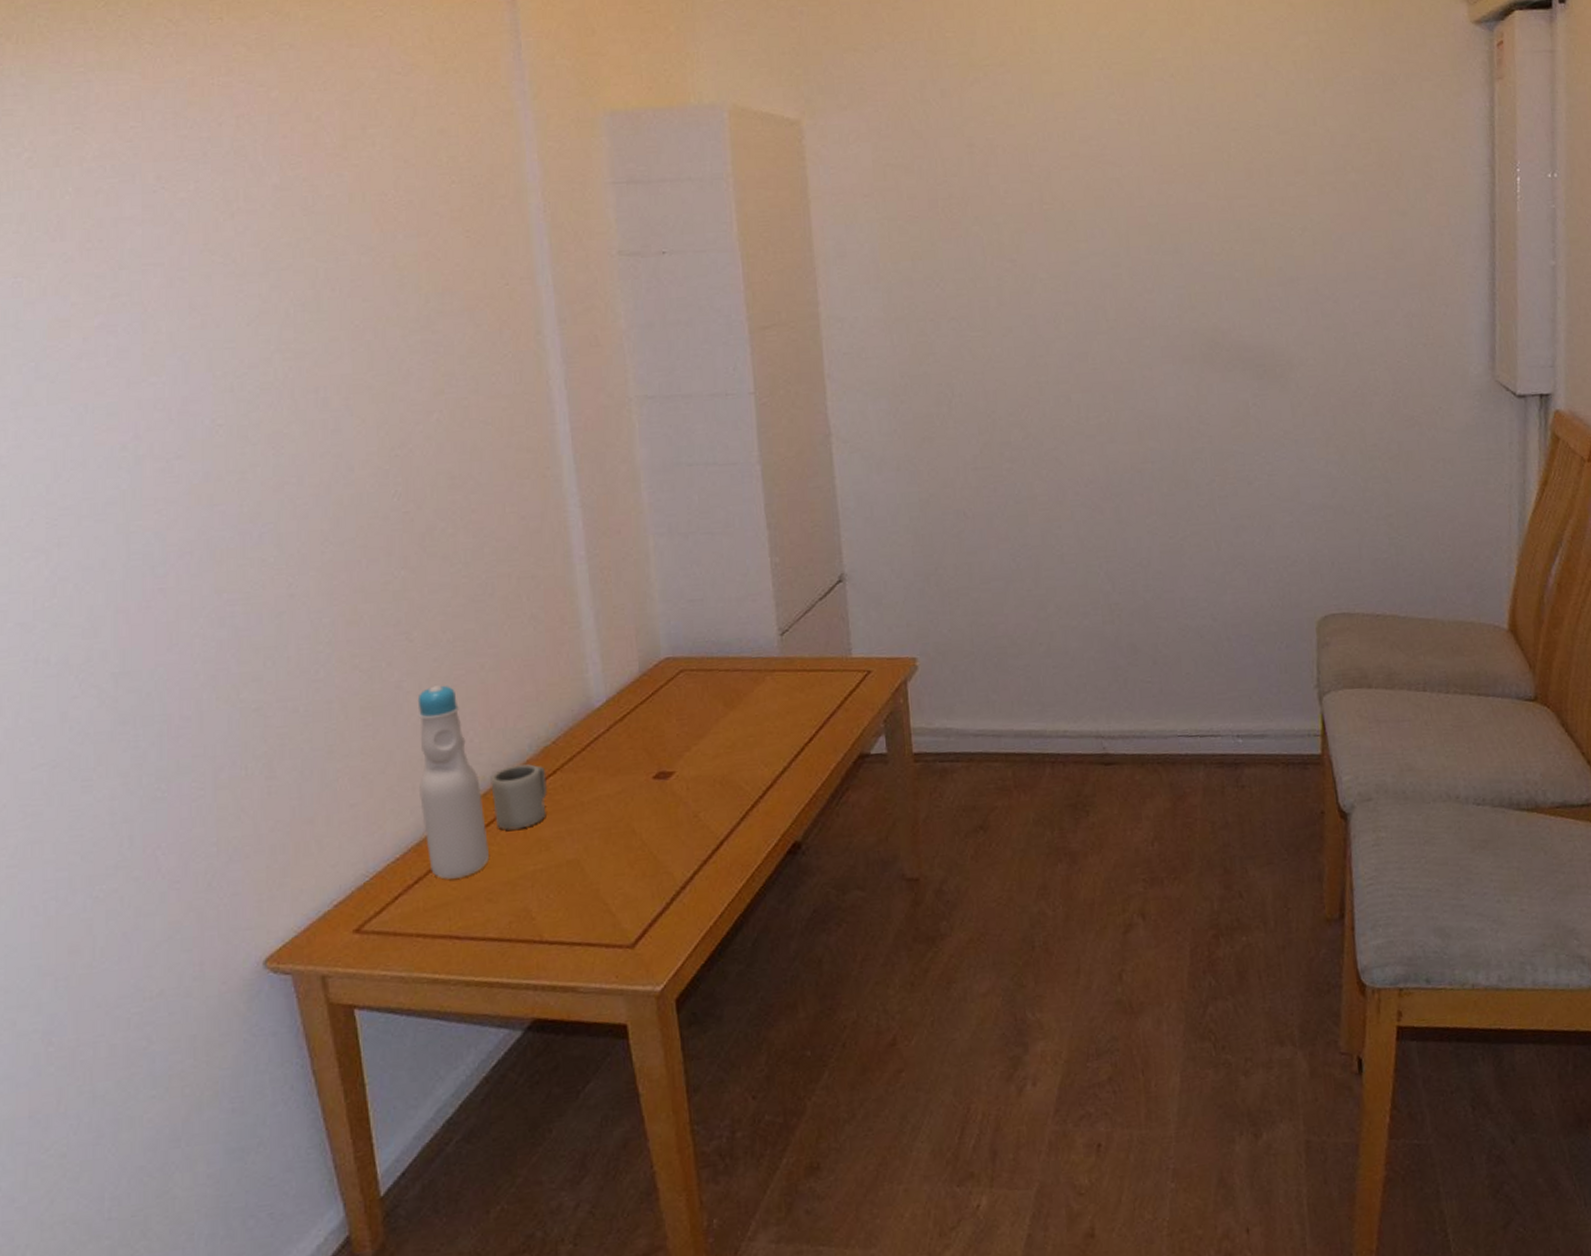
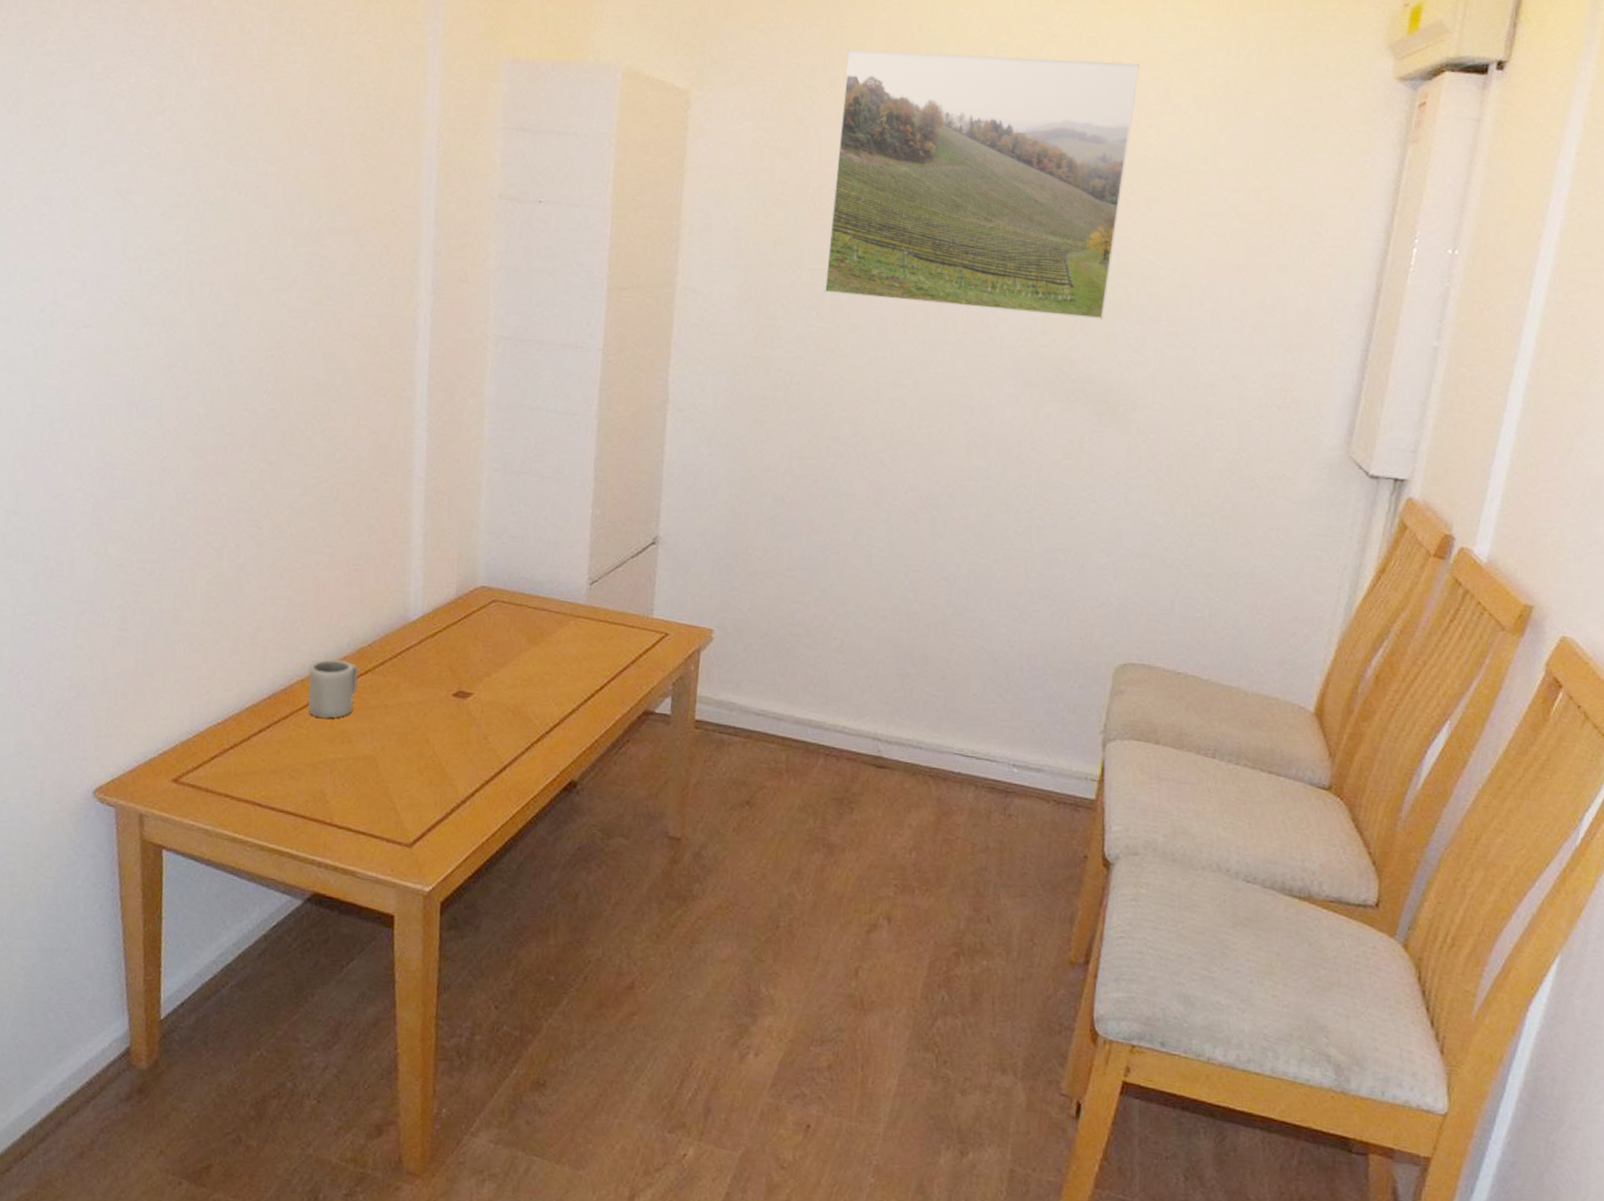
bottle: present [417,685,489,880] -> none [245,573,300,752]
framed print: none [953,38,1247,302] -> present [823,49,1140,320]

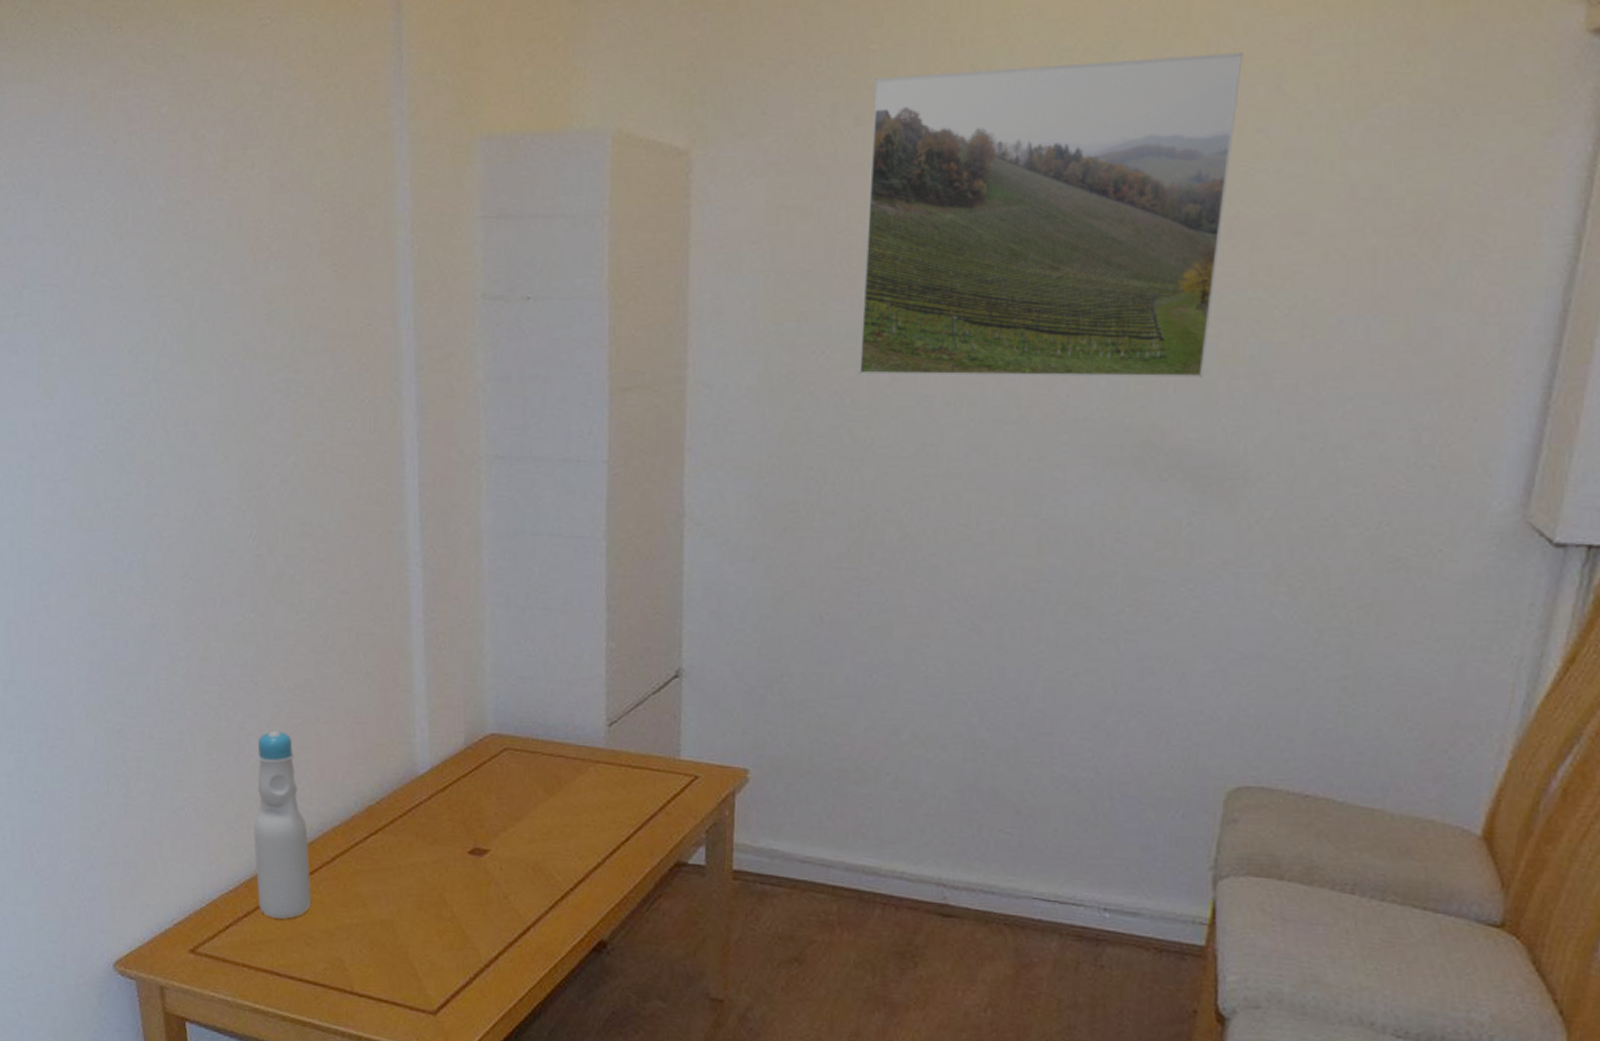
bottle: none [245,573,300,752] -> present [254,731,311,919]
cup: present [307,659,359,718] -> none [317,819,369,882]

